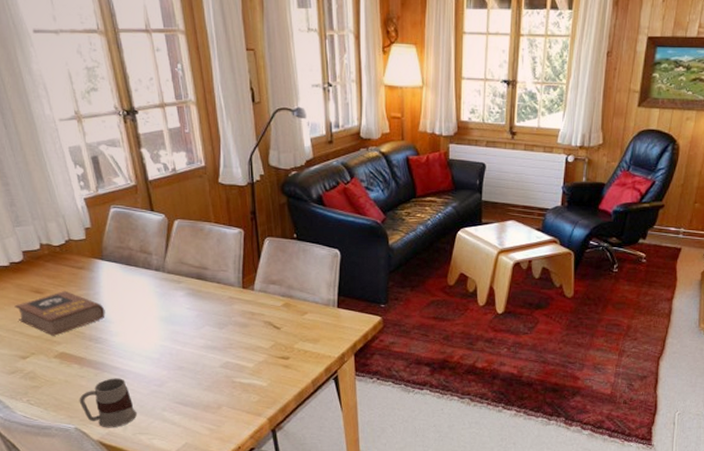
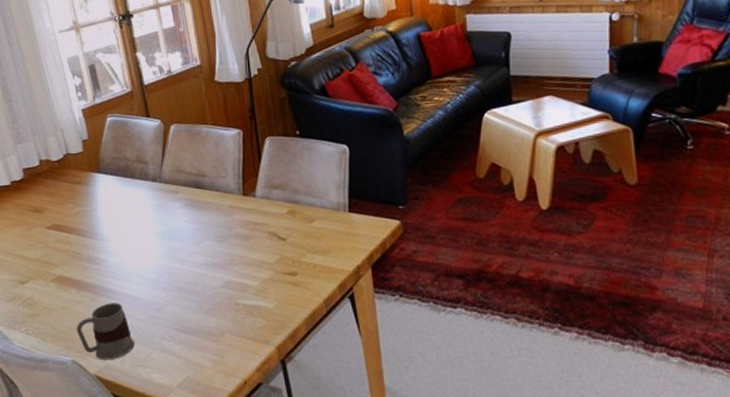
book: present [14,290,105,336] -> none [14,208,102,258]

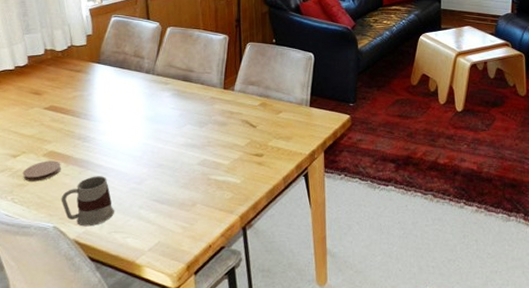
coaster: none [33,286,73,311] -> present [22,160,62,182]

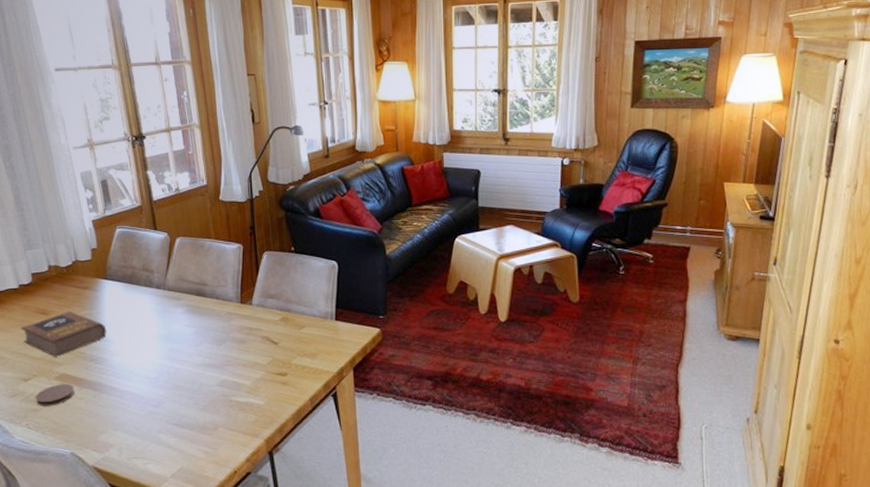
book: none [13,92,96,135] -> present [20,310,107,357]
mug: present [61,176,114,227] -> none [76,399,133,453]

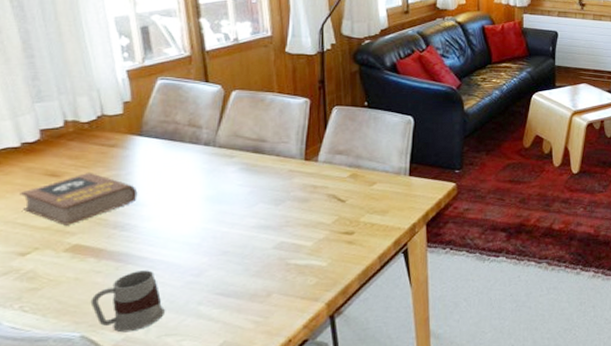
coaster: present [35,384,75,406] -> none [35,256,92,284]
mug: none [76,399,133,453] -> present [90,270,165,333]

